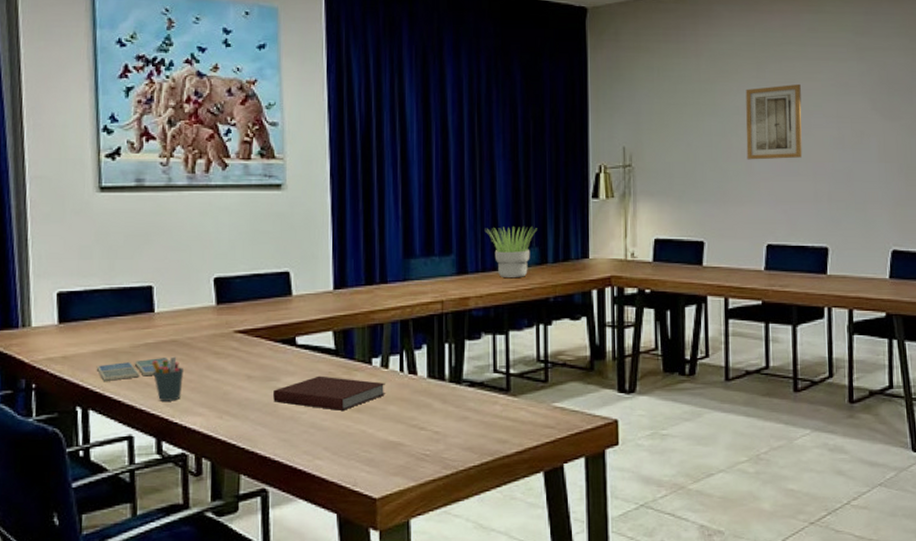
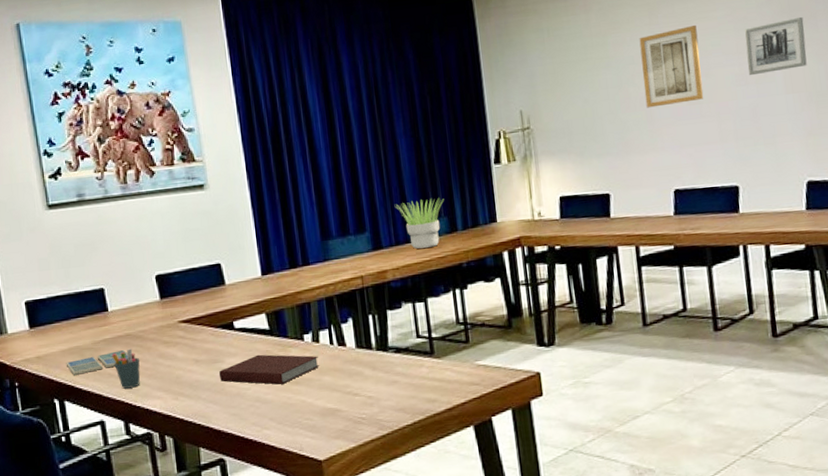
wall art: none [845,90,901,141] -> present [745,17,807,76]

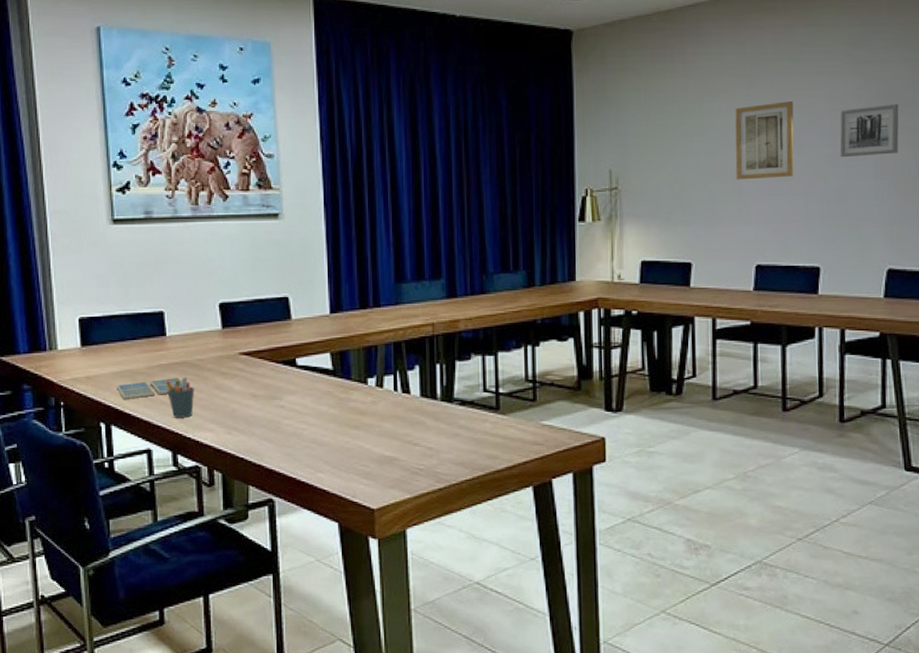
notebook: present [219,354,320,385] -> none [277,394,382,427]
potted plant: present [395,198,444,249] -> none [474,251,525,301]

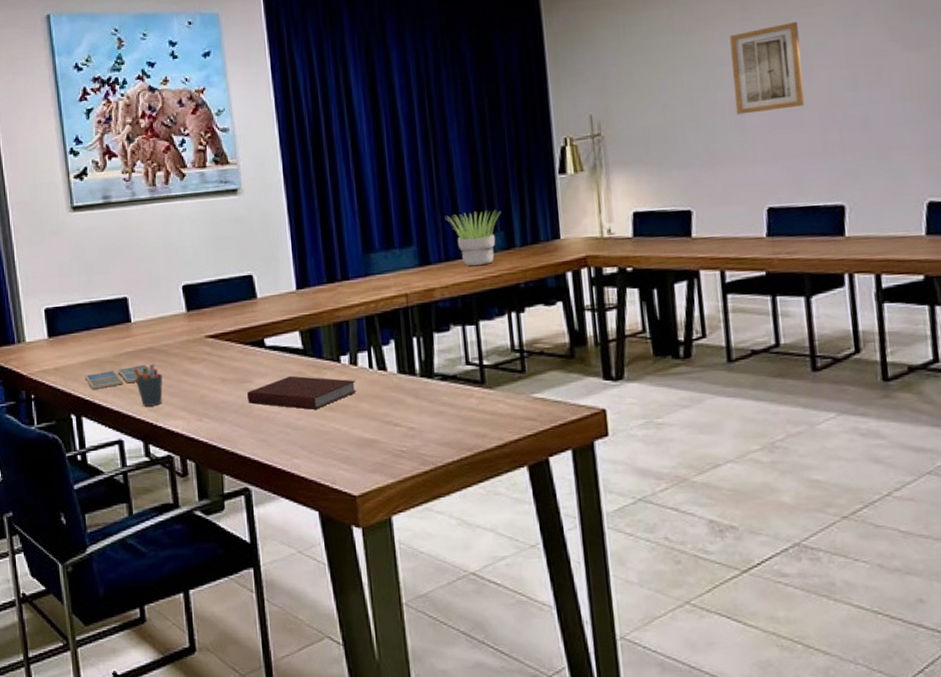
notebook: none [277,394,382,427] -> present [247,375,358,410]
potted plant: none [474,251,525,301] -> present [446,210,501,267]
wall art: present [840,104,899,158] -> none [855,14,930,80]

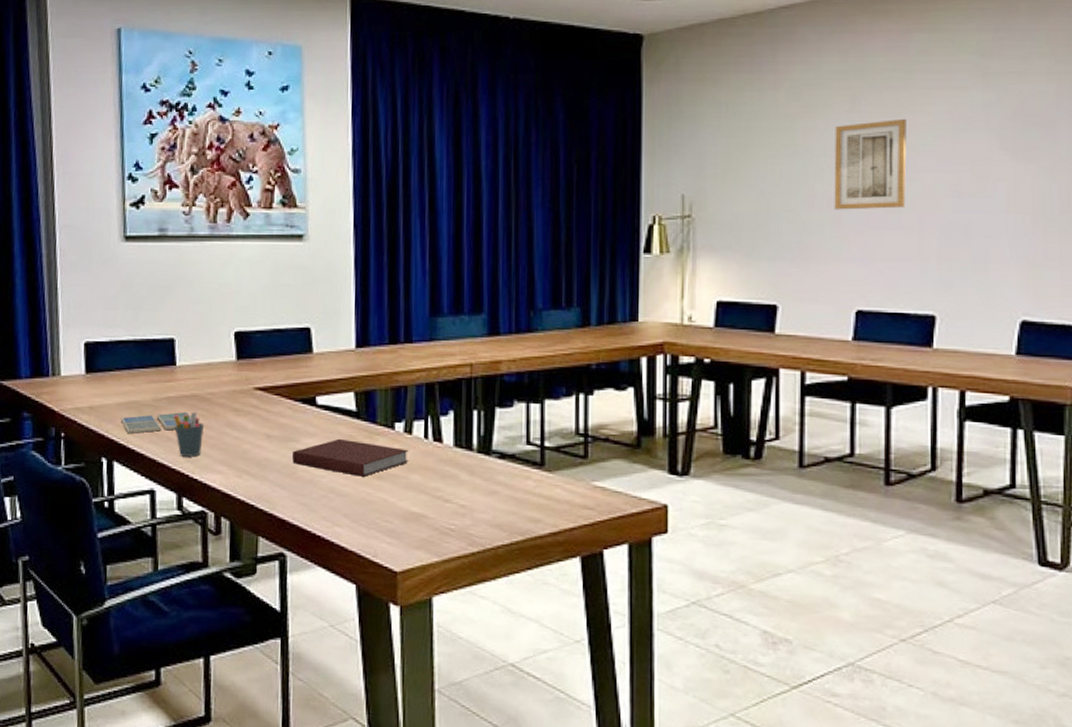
potted plant: present [446,210,501,267] -> none [521,284,579,342]

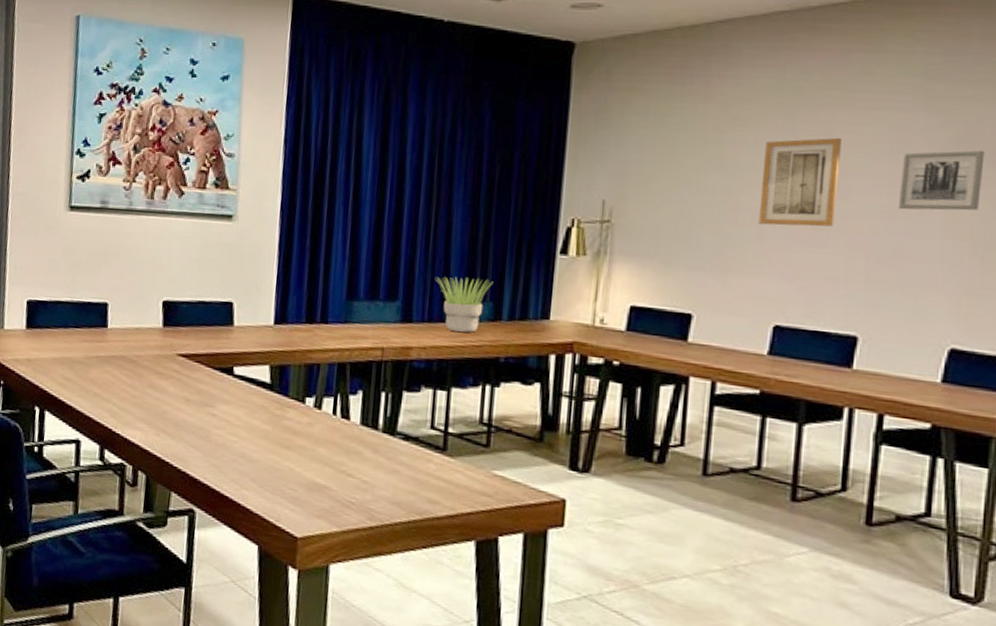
drink coaster: present [120,411,192,433] -> none [54,370,119,387]
pen holder: present [173,411,203,457] -> none [101,371,129,413]
notebook: present [292,438,410,477] -> none [207,407,317,446]
potted plant: none [521,284,579,342] -> present [436,277,494,333]
wall art: none [963,125,1039,187] -> present [898,150,985,211]

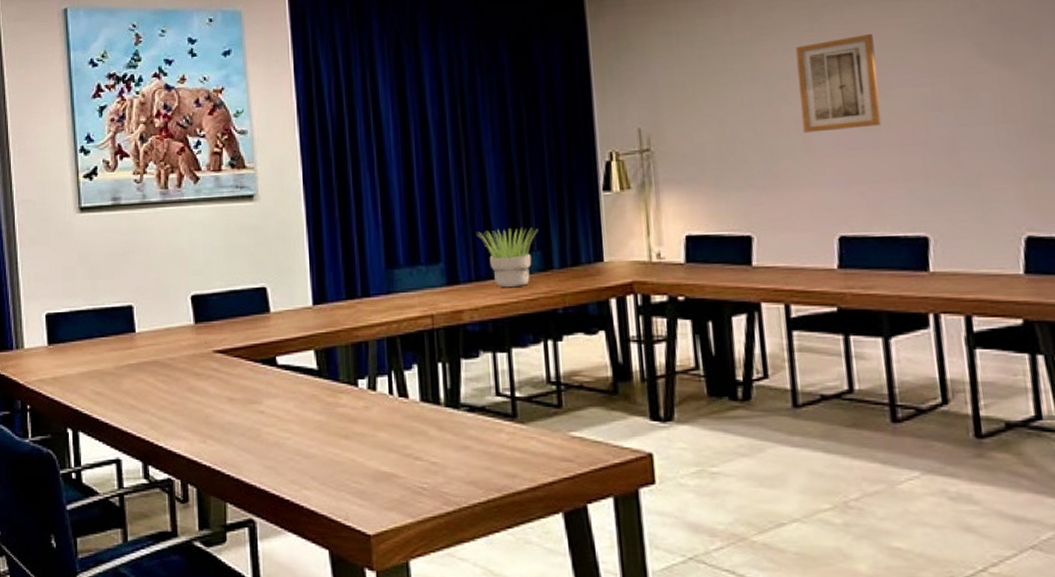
wall art: present [898,150,985,211] -> none [939,28,1027,99]

